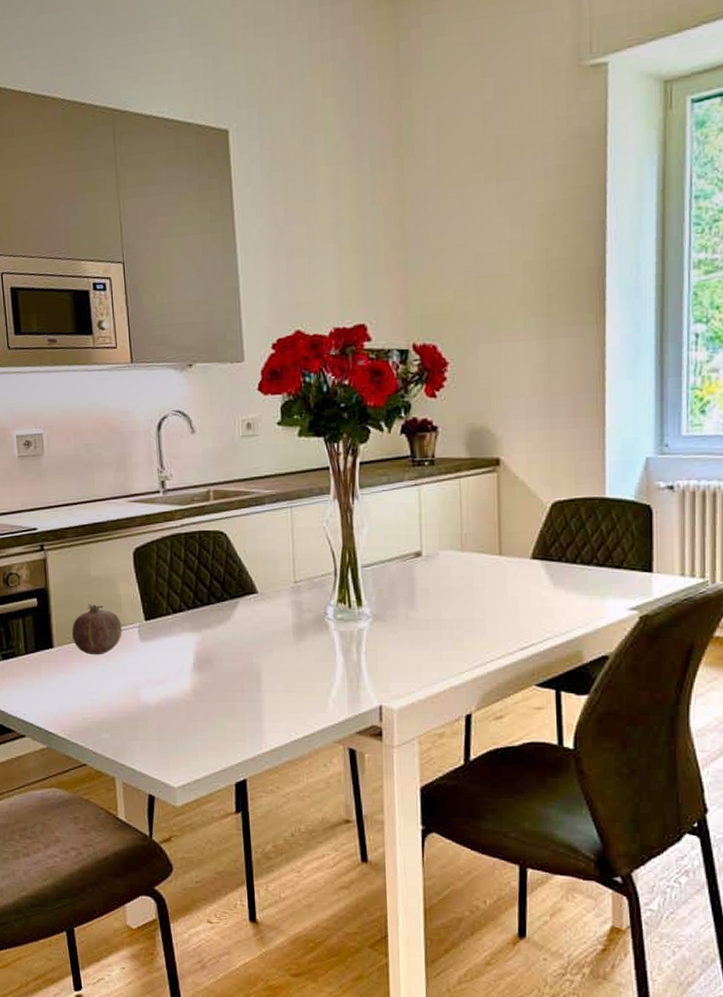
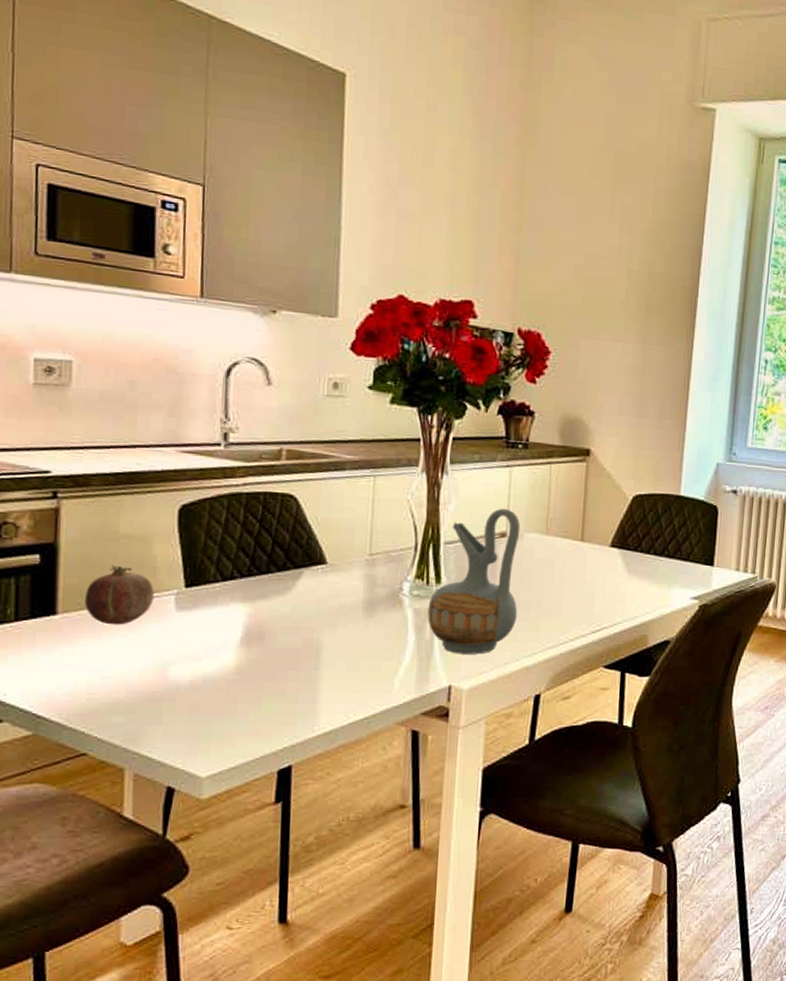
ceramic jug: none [352,527,440,675] -> present [427,508,521,655]

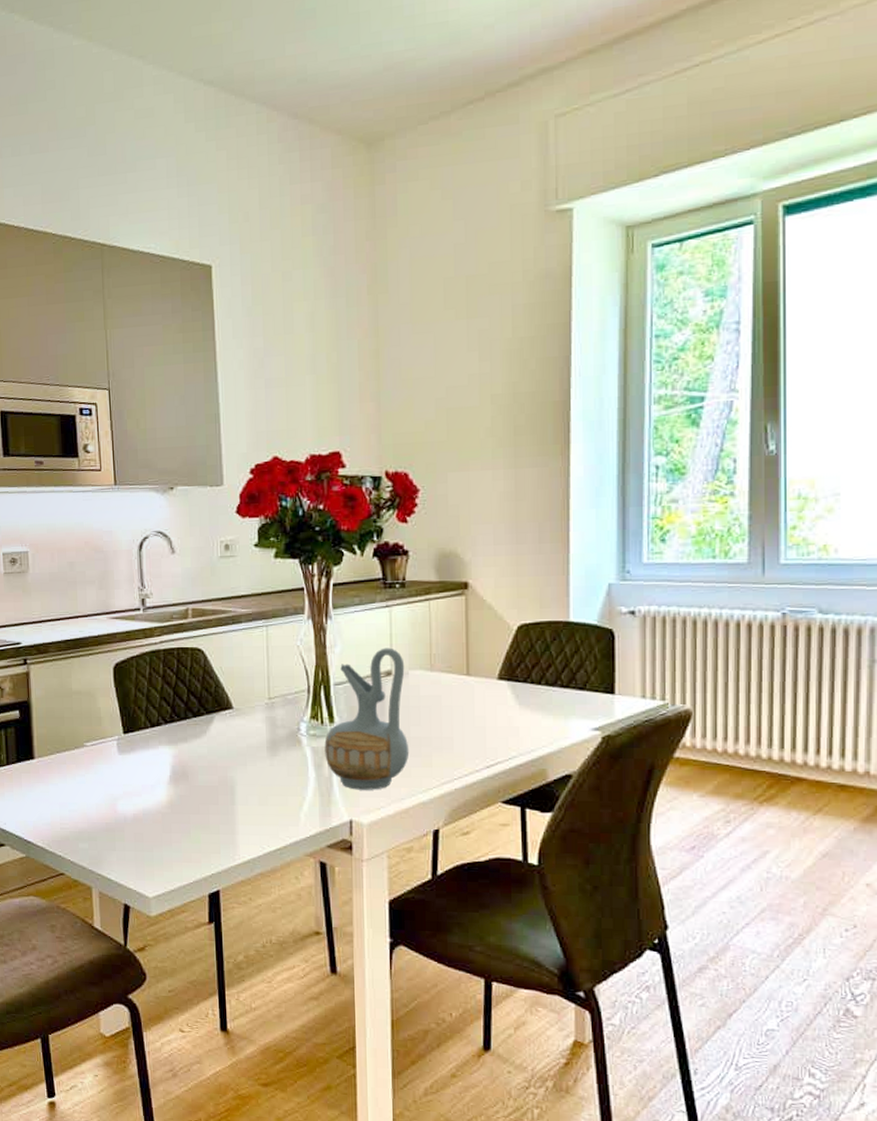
fruit: present [84,565,154,625] -> none [52,717,101,767]

